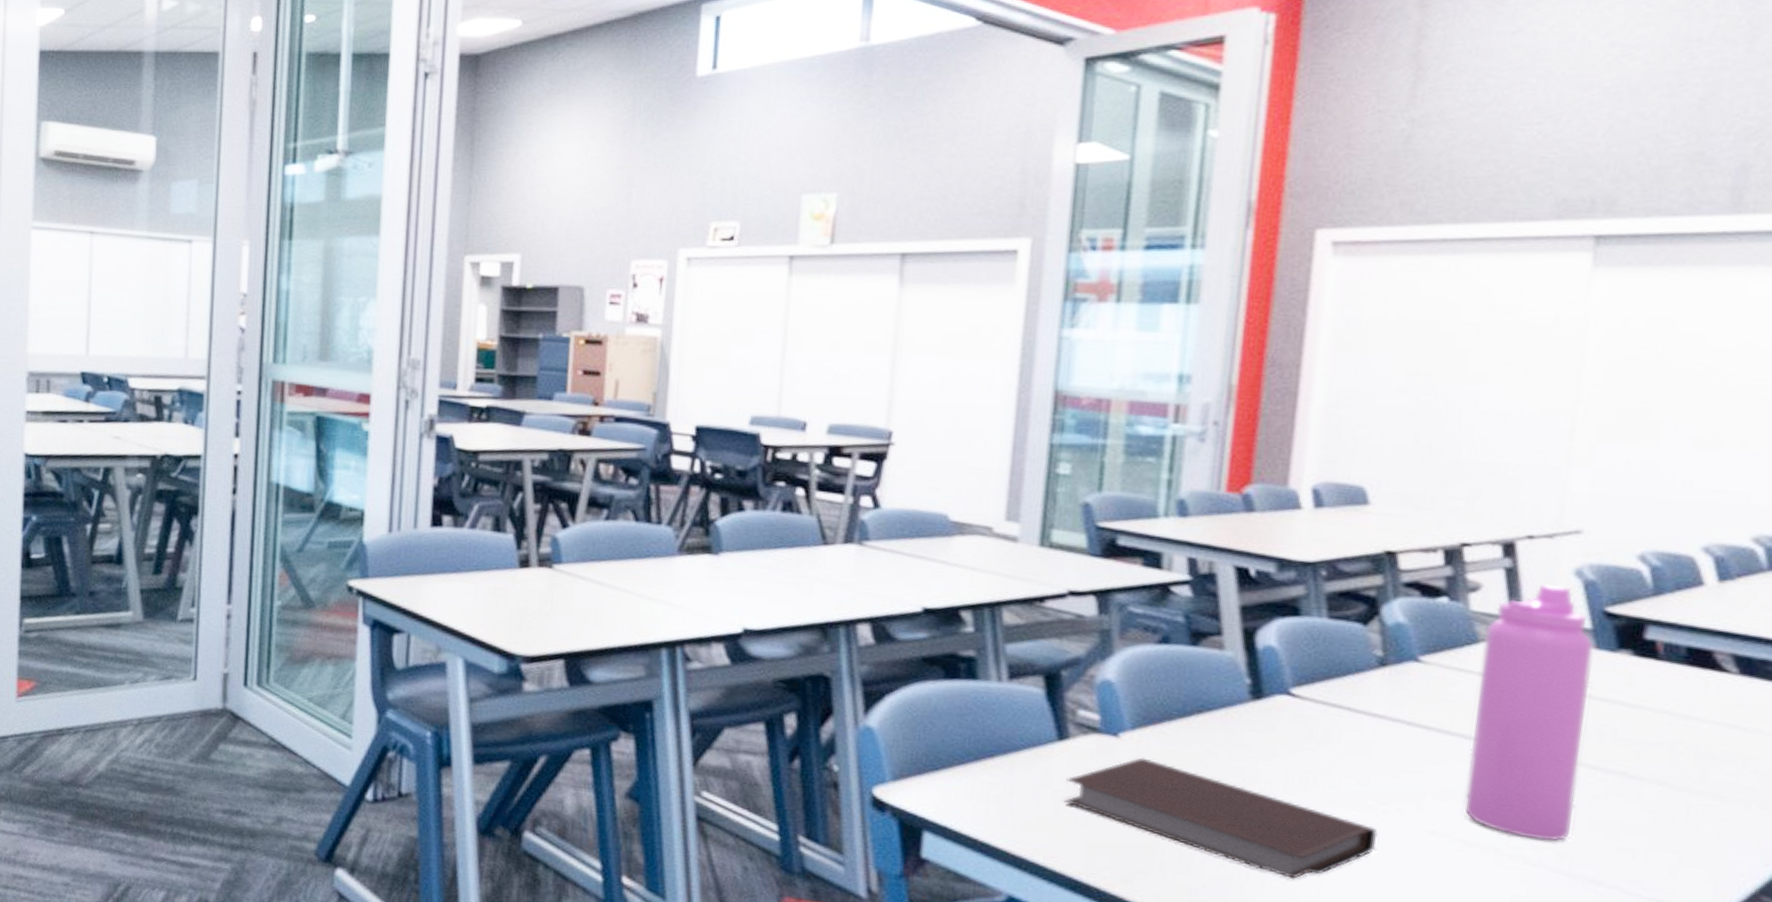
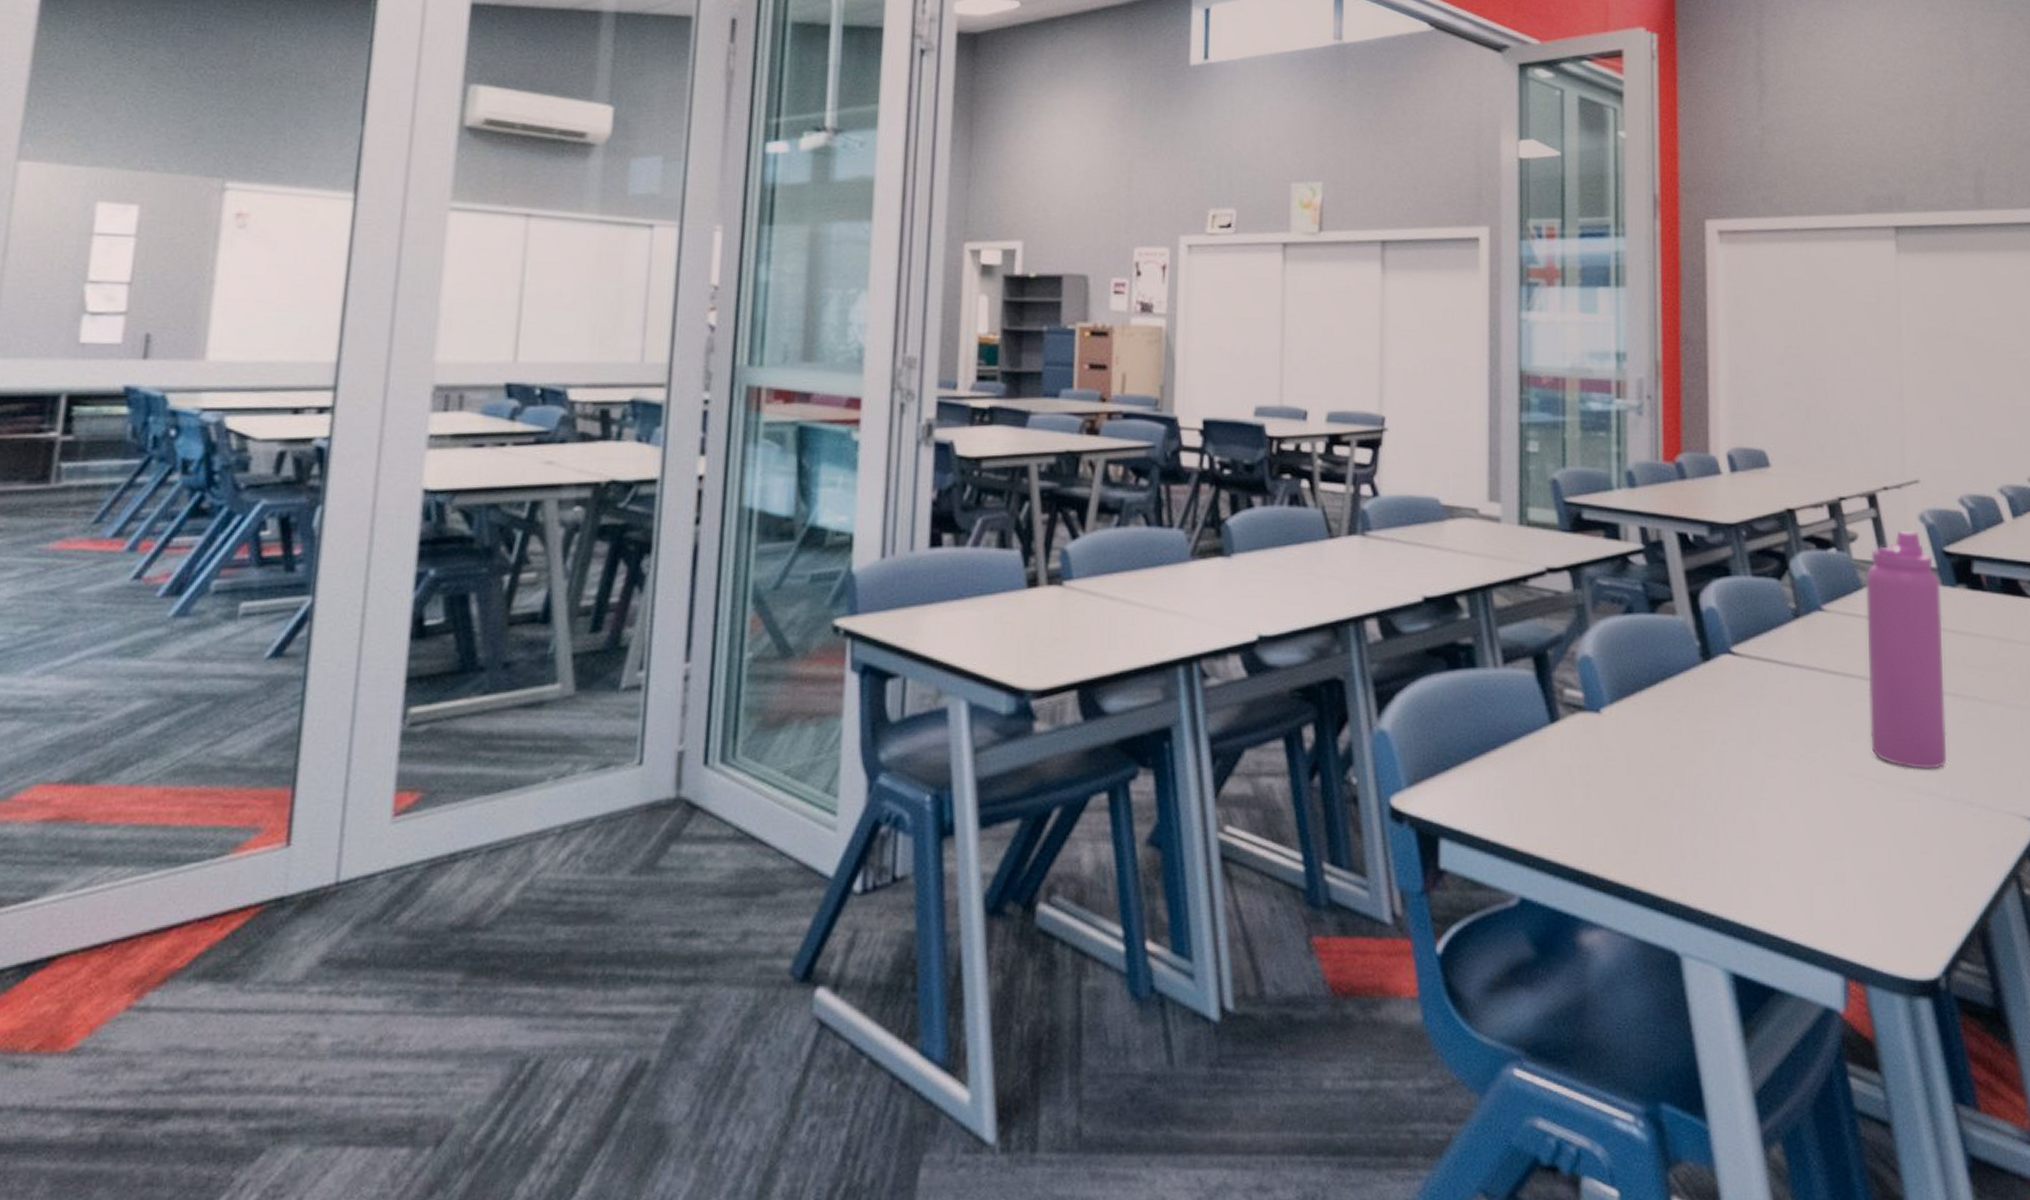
notebook: present [1064,757,1378,879] -> none [1560,732,1812,838]

